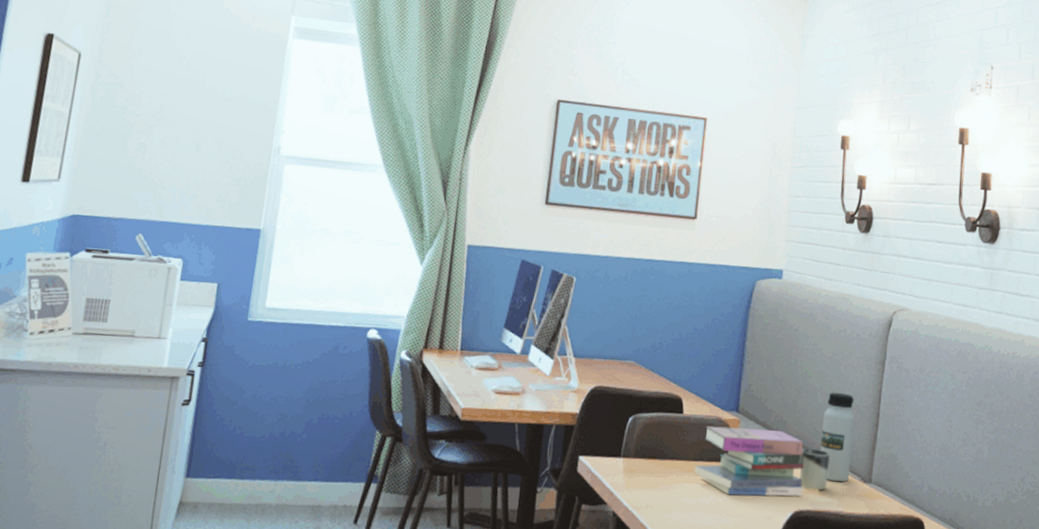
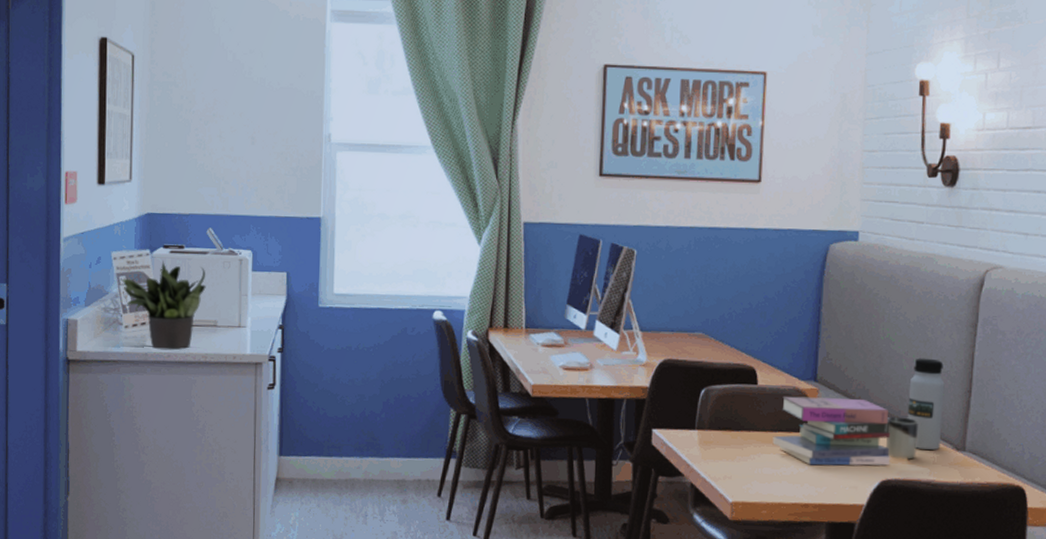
potted plant: none [32,265,129,361] -> present [121,261,206,351]

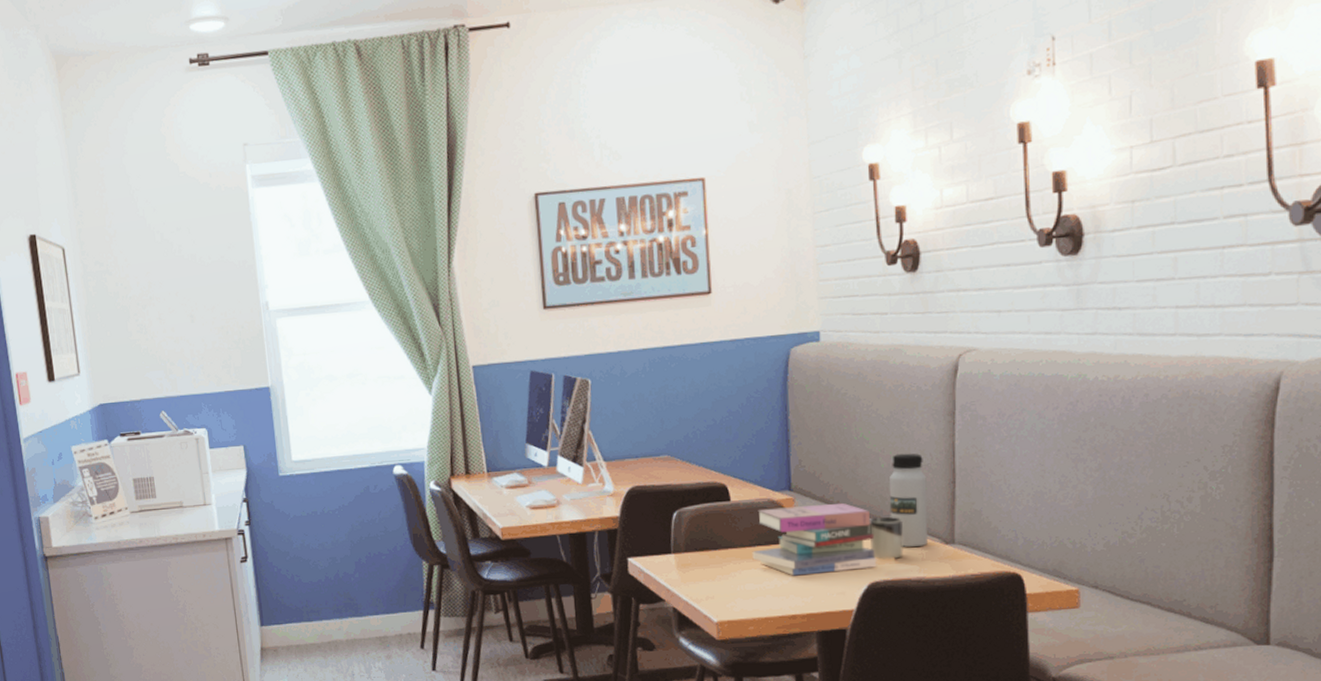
potted plant: present [121,261,206,351] -> none [84,449,167,537]

